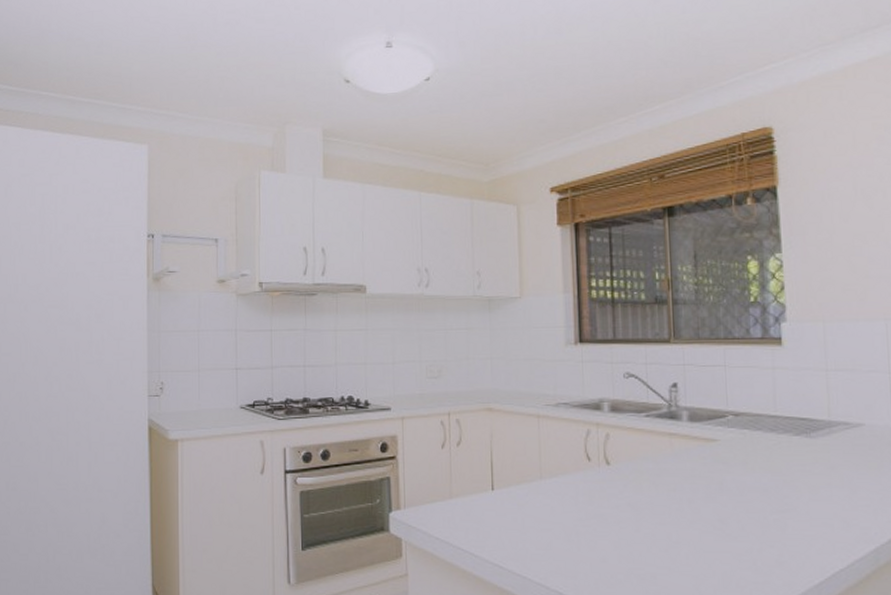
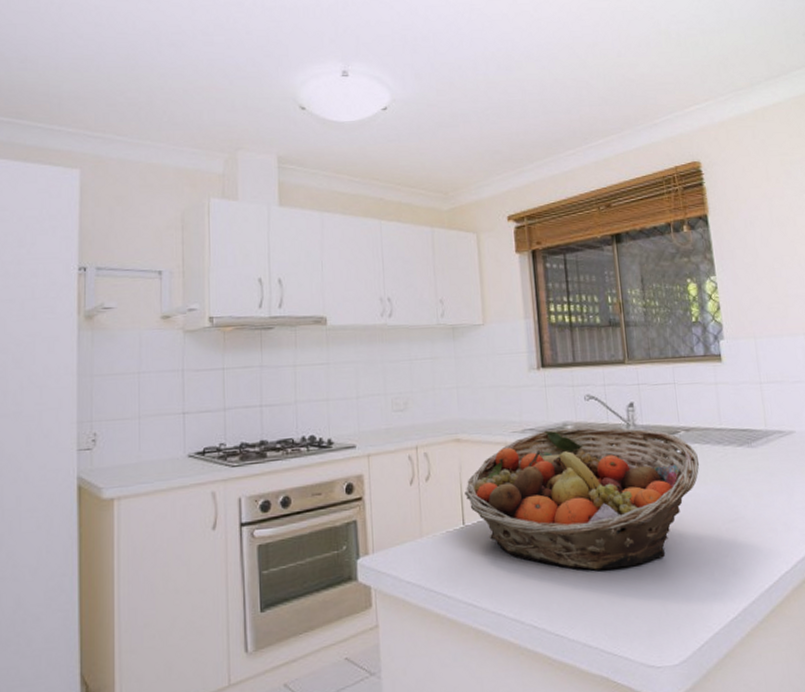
fruit basket: none [495,405,748,547] -> present [465,427,700,570]

